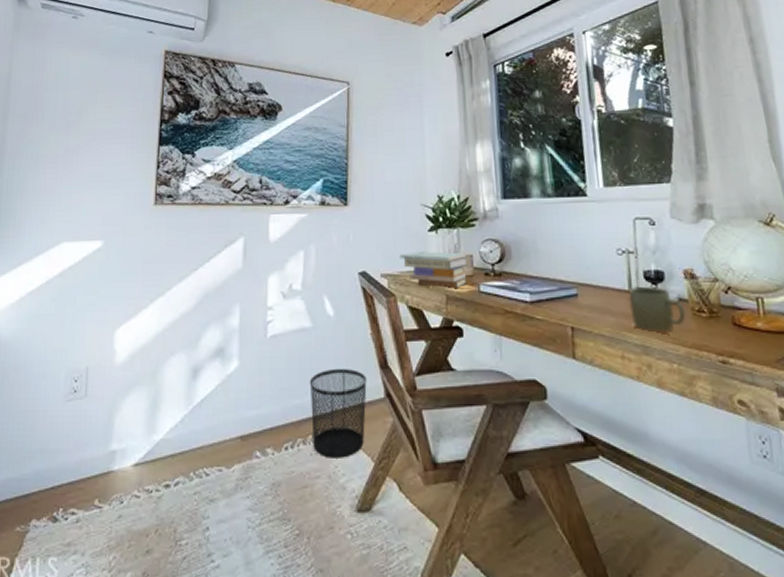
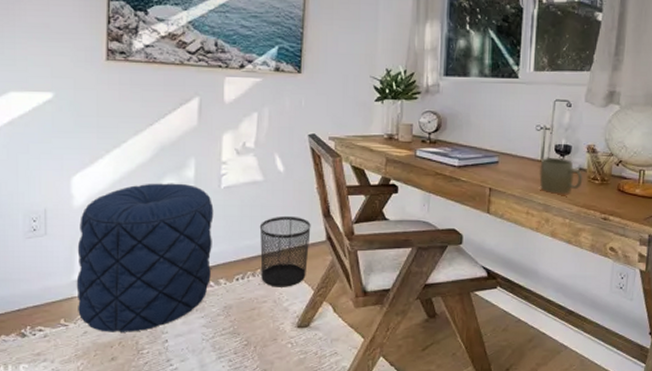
pouf: none [113,333,260,517] -> present [76,183,214,332]
books: present [398,251,468,289] -> none [346,119,408,153]

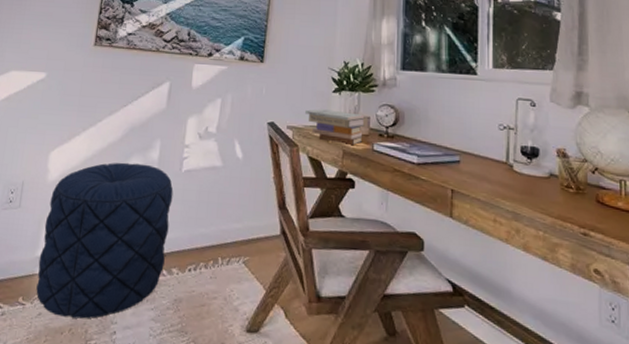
waste bin: present [259,215,311,287] -> none [213,204,266,284]
books: none [346,119,408,153] -> present [304,109,365,146]
mug: present [539,157,583,196] -> none [505,159,555,204]

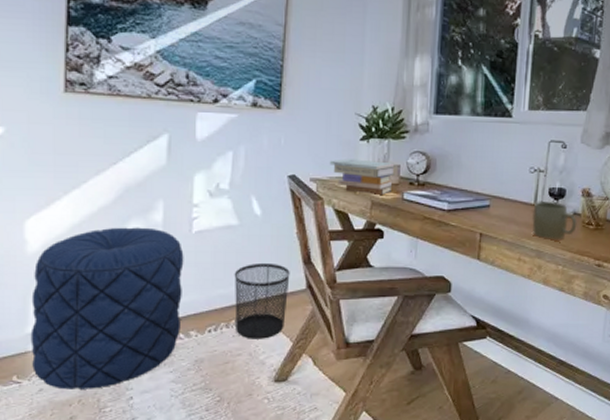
waste bin: none [213,204,266,284] -> present [234,262,290,339]
mug: none [505,159,555,204] -> present [532,200,577,242]

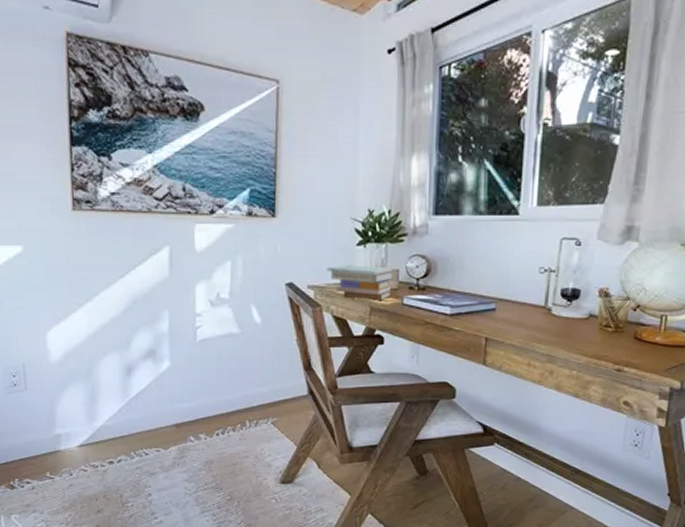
pouf: present [30,227,184,390] -> none [57,336,191,486]
waste bin: present [234,262,290,339] -> none [238,369,292,443]
mug: present [532,200,577,242] -> none [542,302,594,346]

